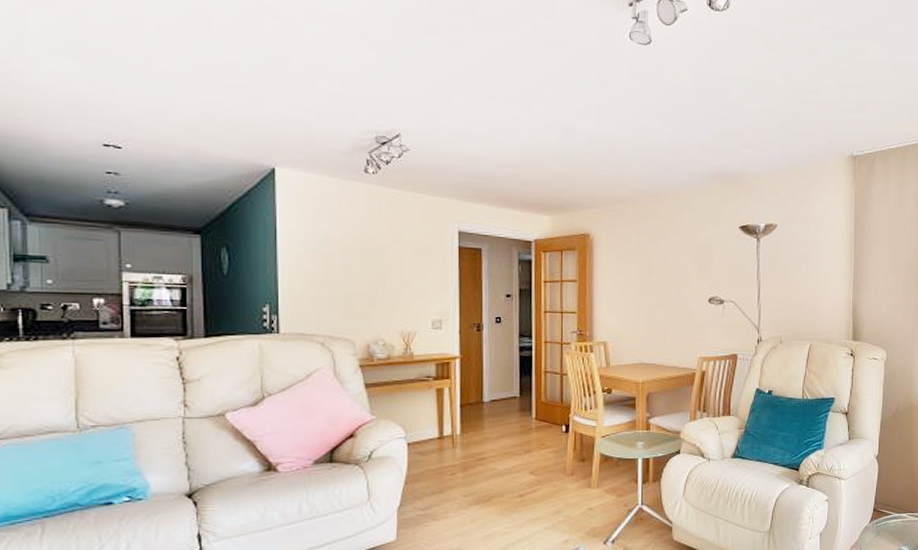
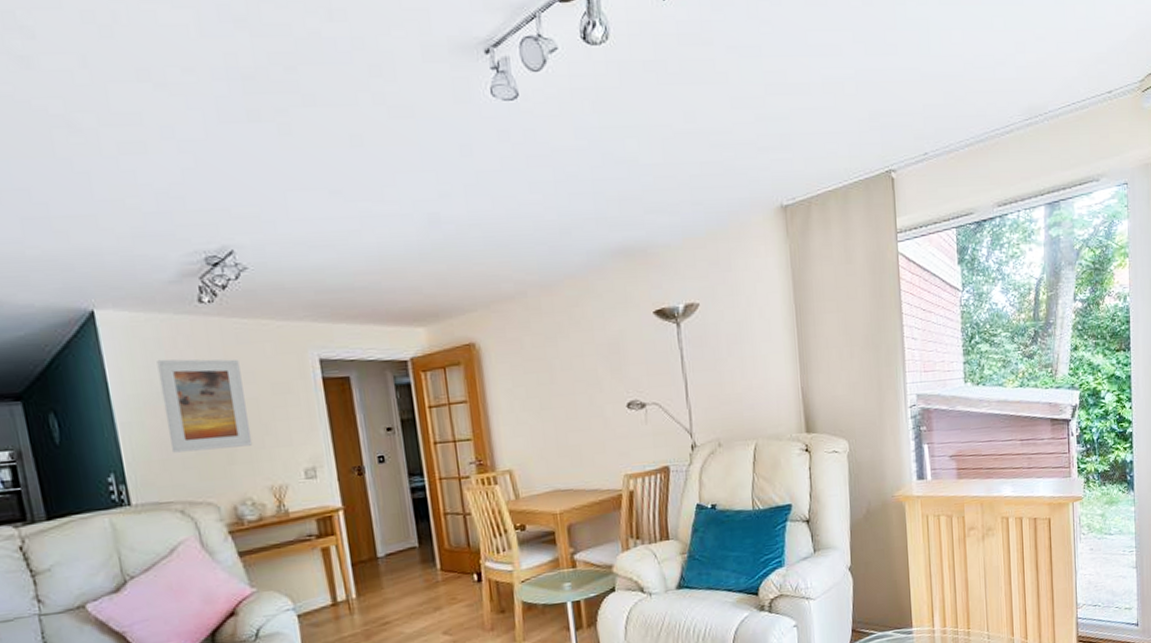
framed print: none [321,214,392,295] -> present [157,359,253,453]

